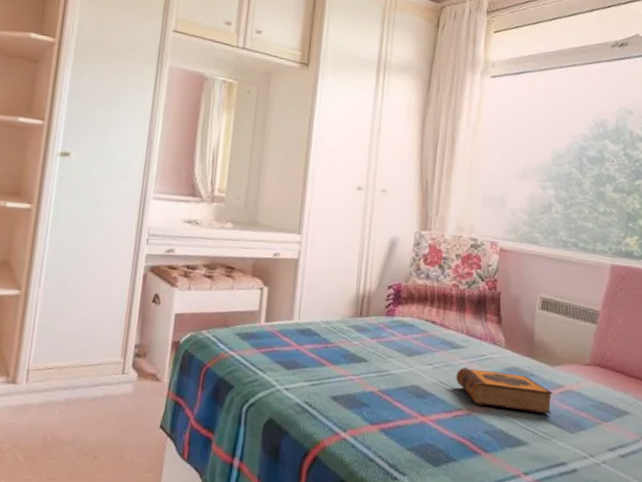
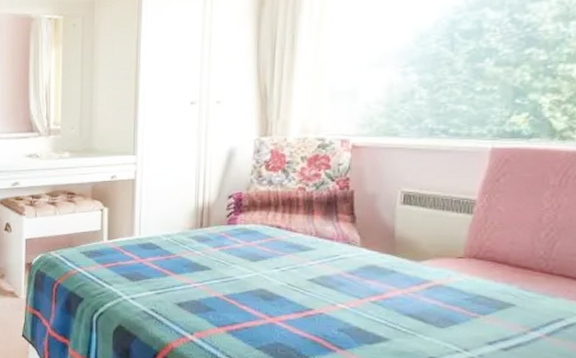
hardback book: present [456,367,553,415] -> none [306,269,418,311]

